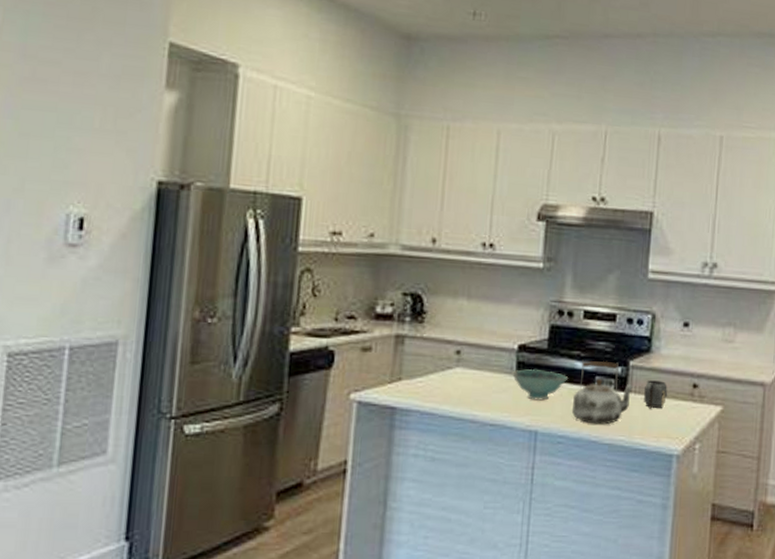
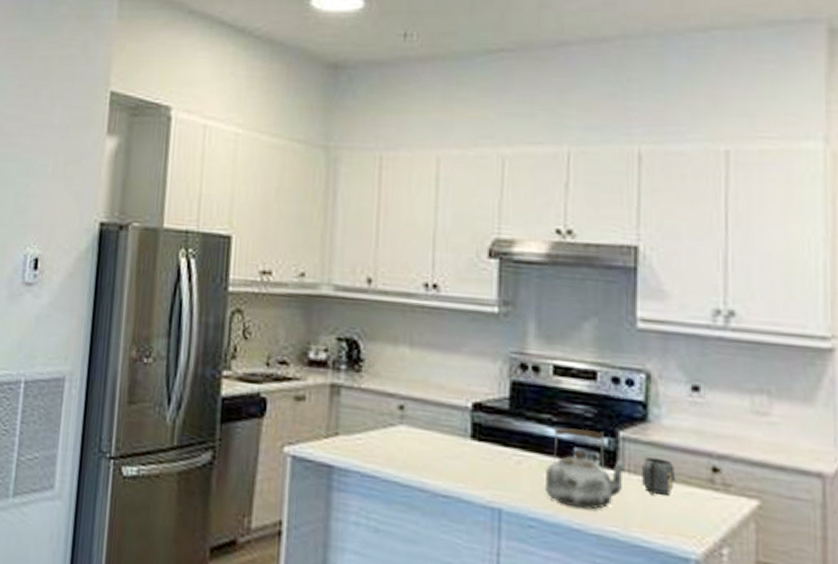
bowl: present [511,369,569,401] -> none [466,432,538,473]

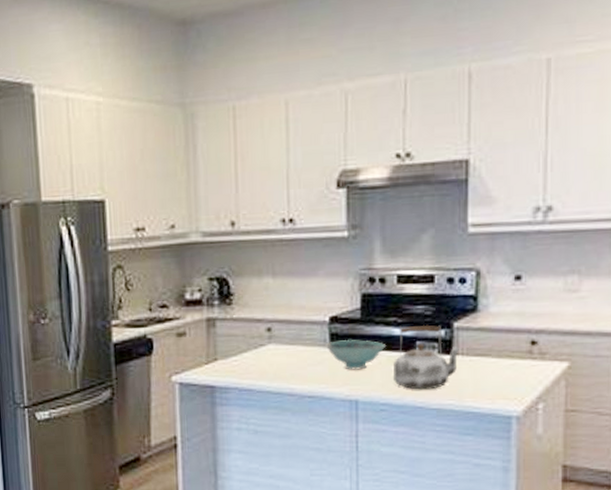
bowl: none [466,432,538,473] -> present [325,340,387,370]
mug: present [642,457,676,495] -> none [473,340,501,370]

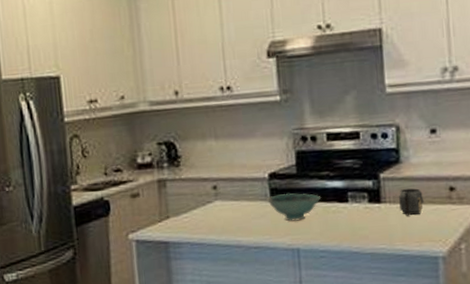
kettle: present [394,324,461,390] -> none [329,177,388,237]
mug: none [473,340,501,370] -> present [399,188,425,216]

